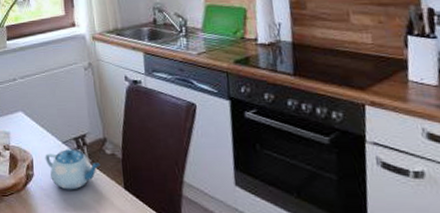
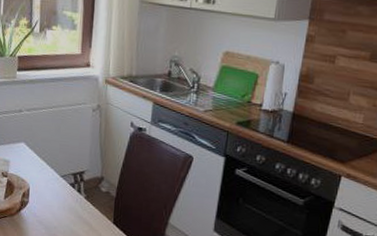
teapot: present [45,148,100,190] -> none [41,182,94,220]

